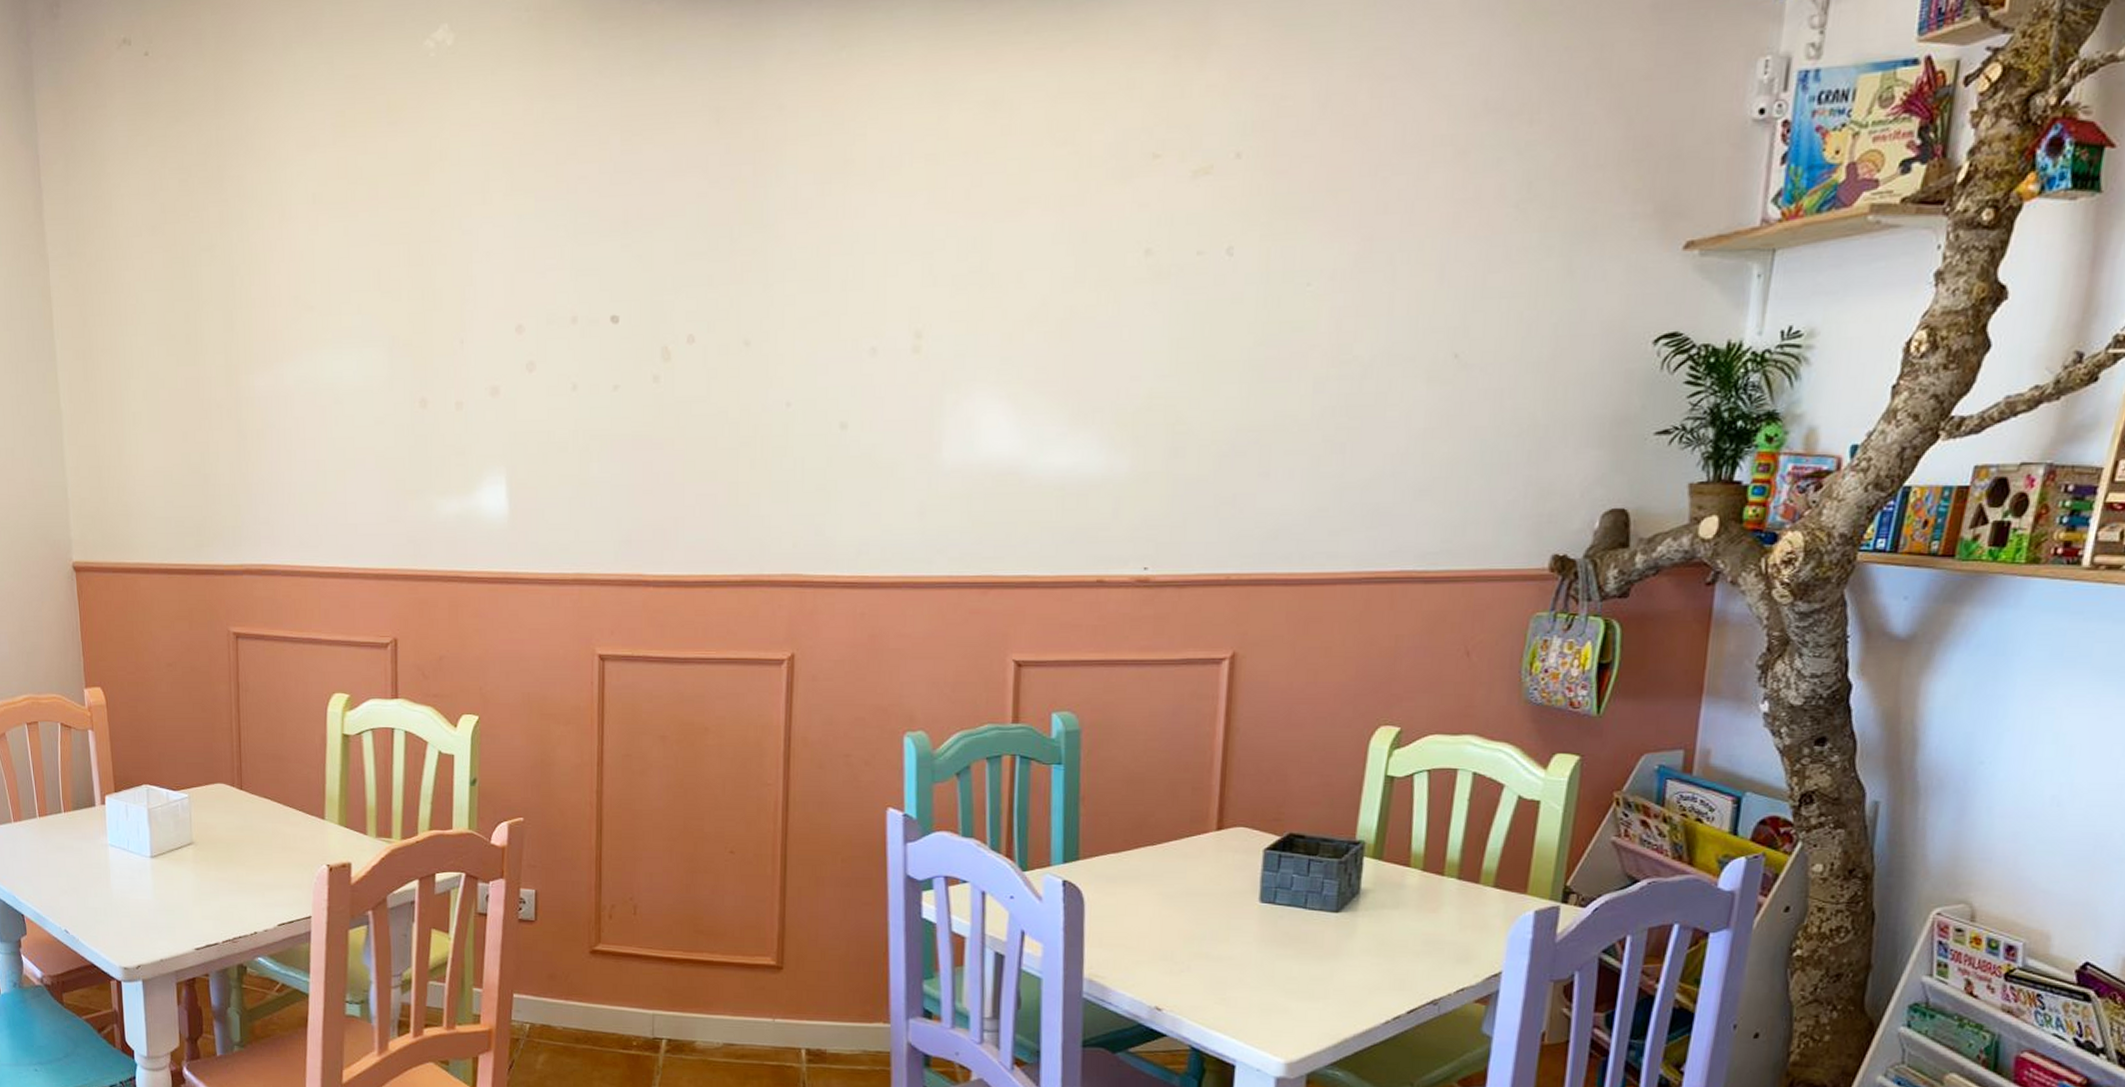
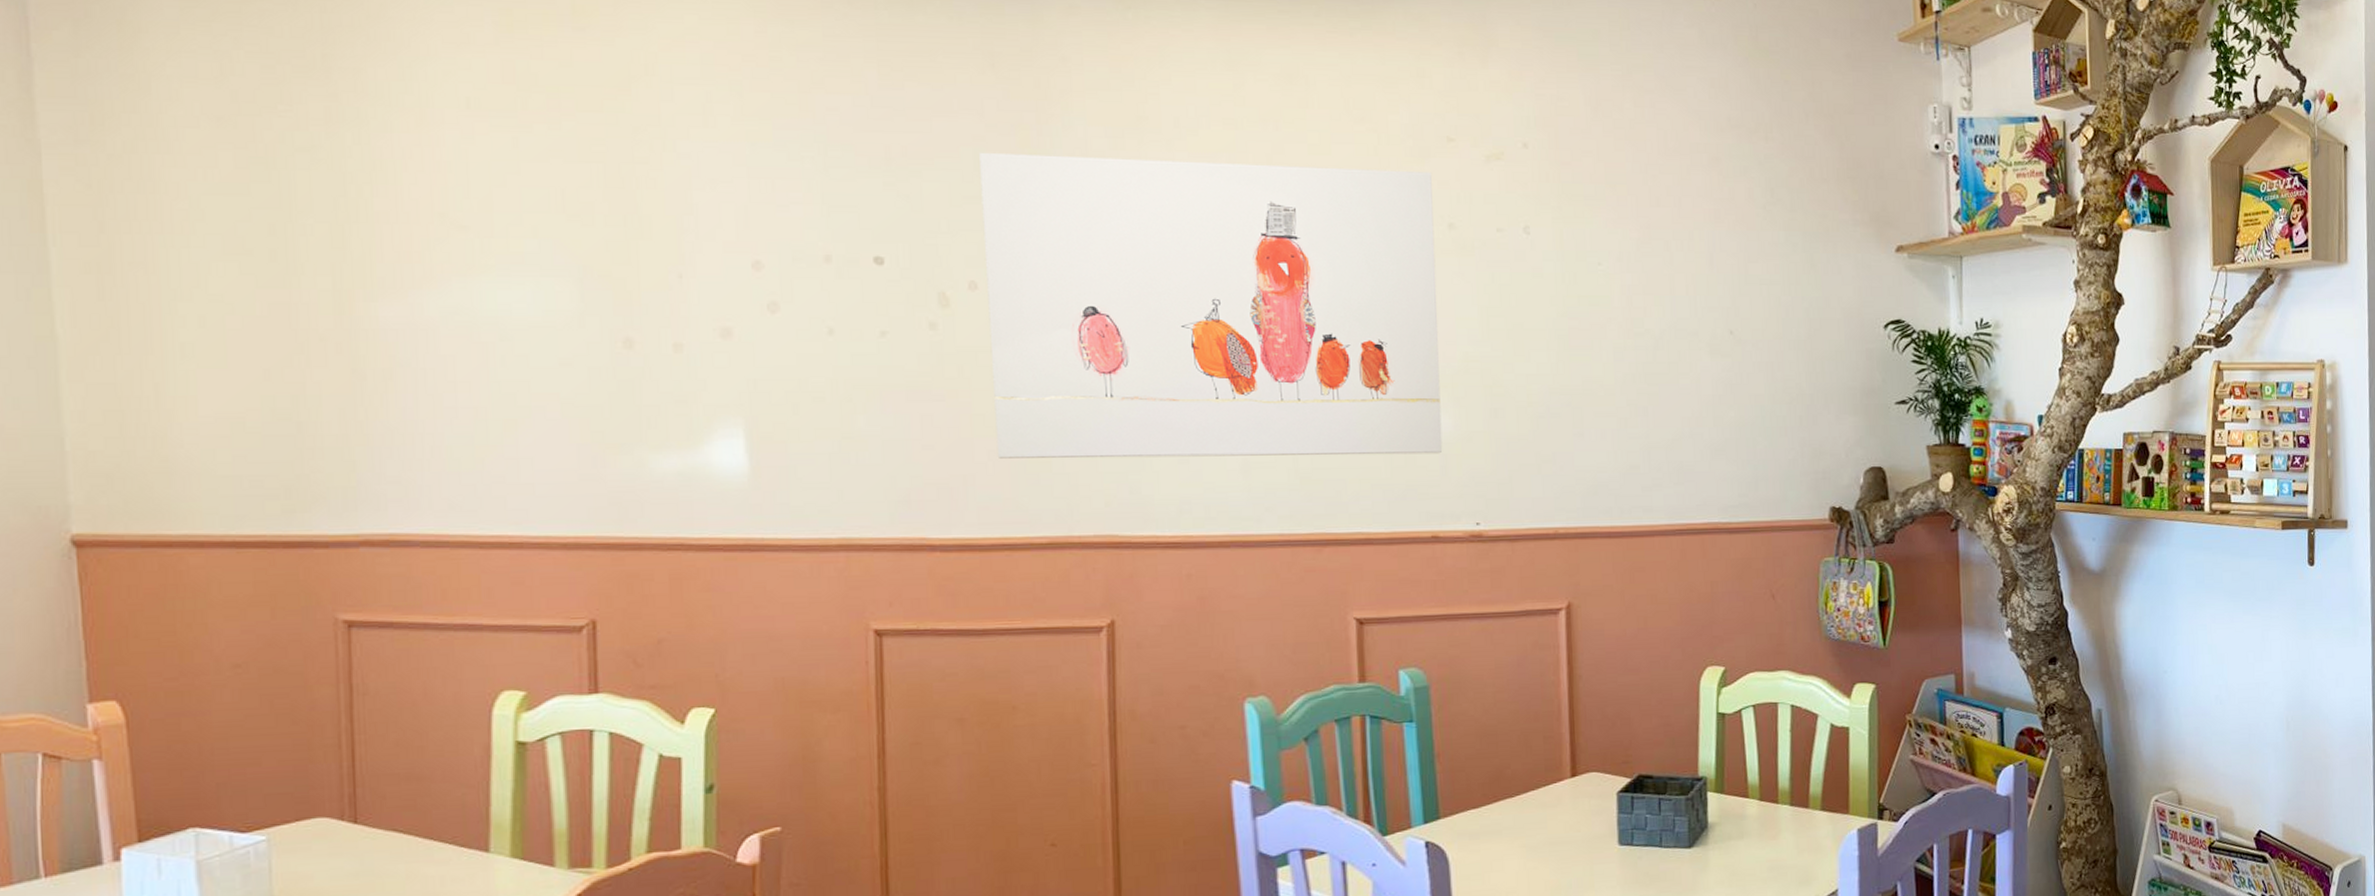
wall art: none [702,194,1132,502] -> present [979,152,1443,459]

